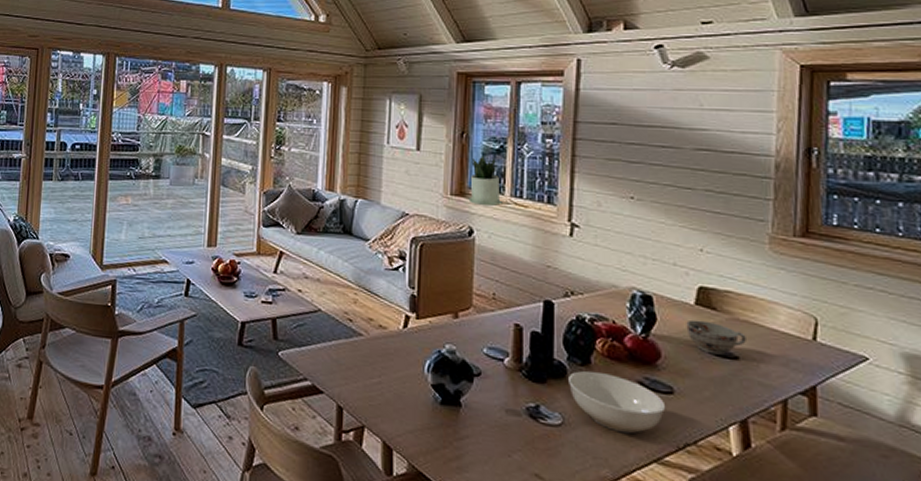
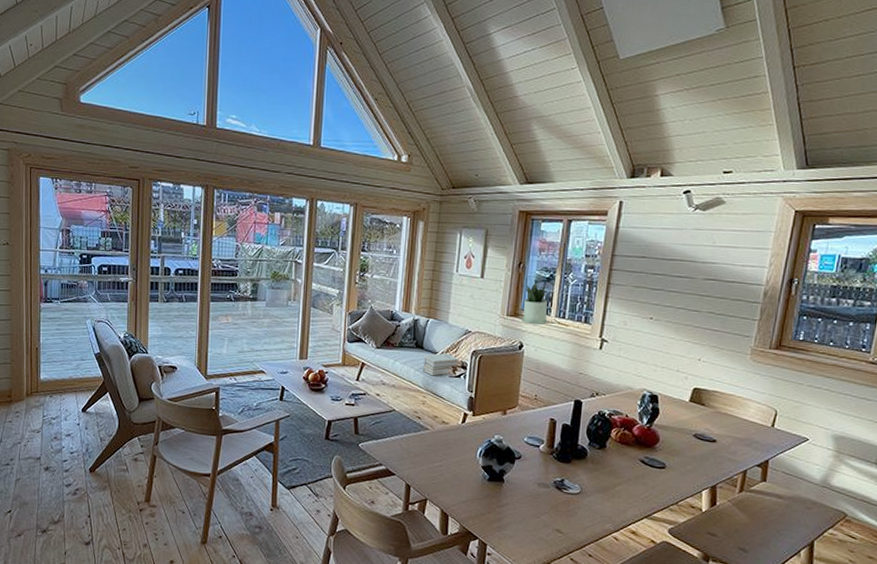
books: none [352,240,396,269] -> present [422,353,460,376]
bowl: present [569,371,666,434] -> none [588,453,659,499]
teacup: present [686,319,746,355] -> none [680,413,724,439]

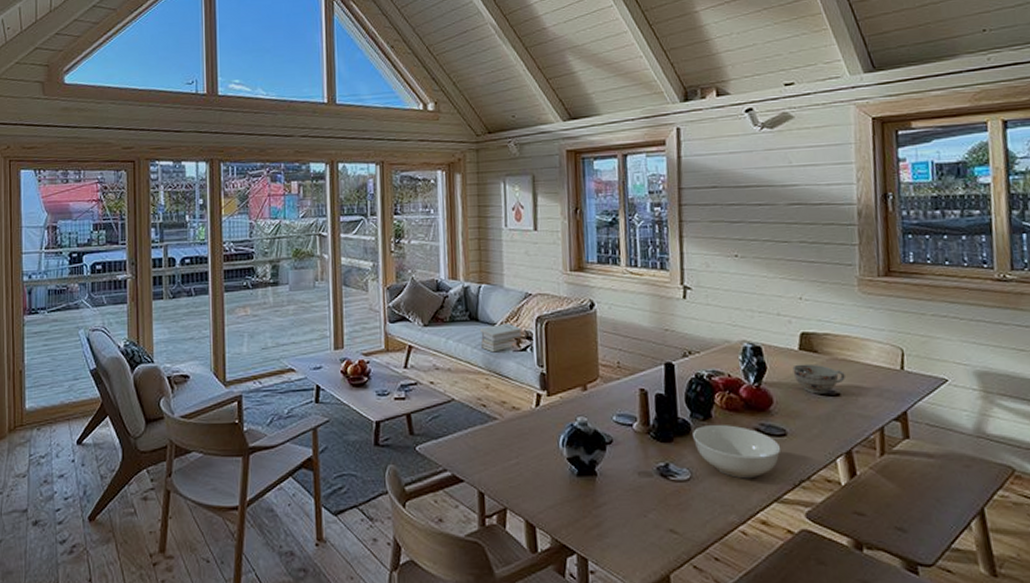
planter: present [521,283,549,326] -> none [586,230,619,279]
bowl: none [588,453,659,499] -> present [693,424,781,479]
teacup: none [680,413,724,439] -> present [792,363,845,394]

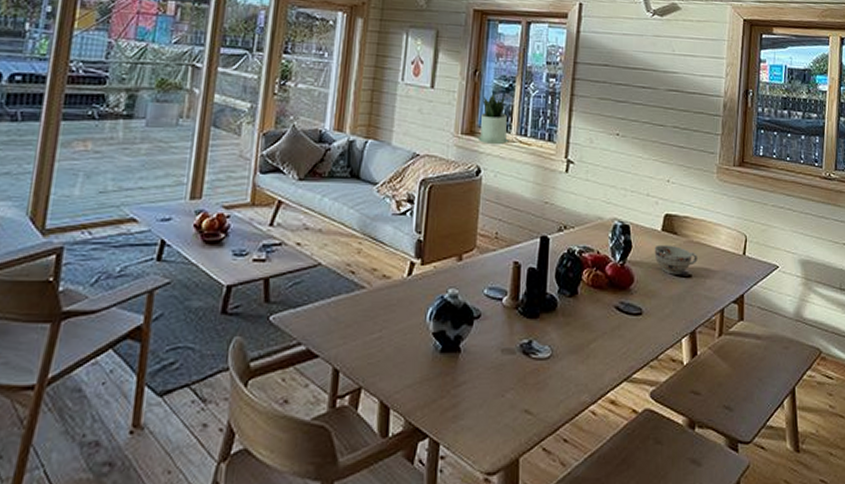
books: present [479,323,523,353] -> none [358,183,405,215]
planter: none [586,230,619,279] -> present [477,94,509,145]
bowl: present [693,424,781,479] -> none [558,301,636,358]

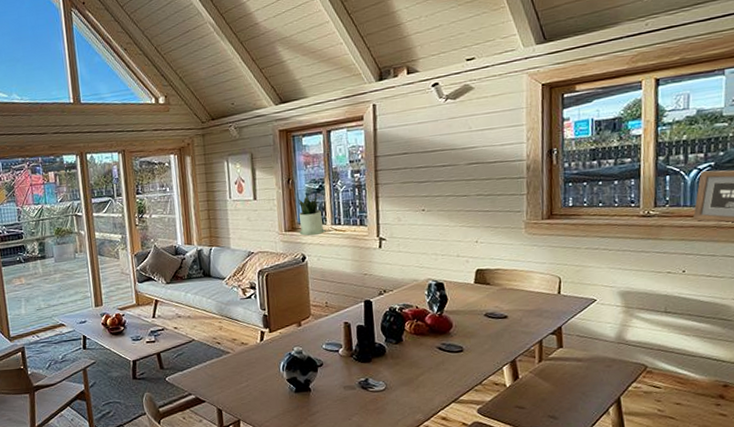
teacup: present [654,244,697,275] -> none [469,294,512,318]

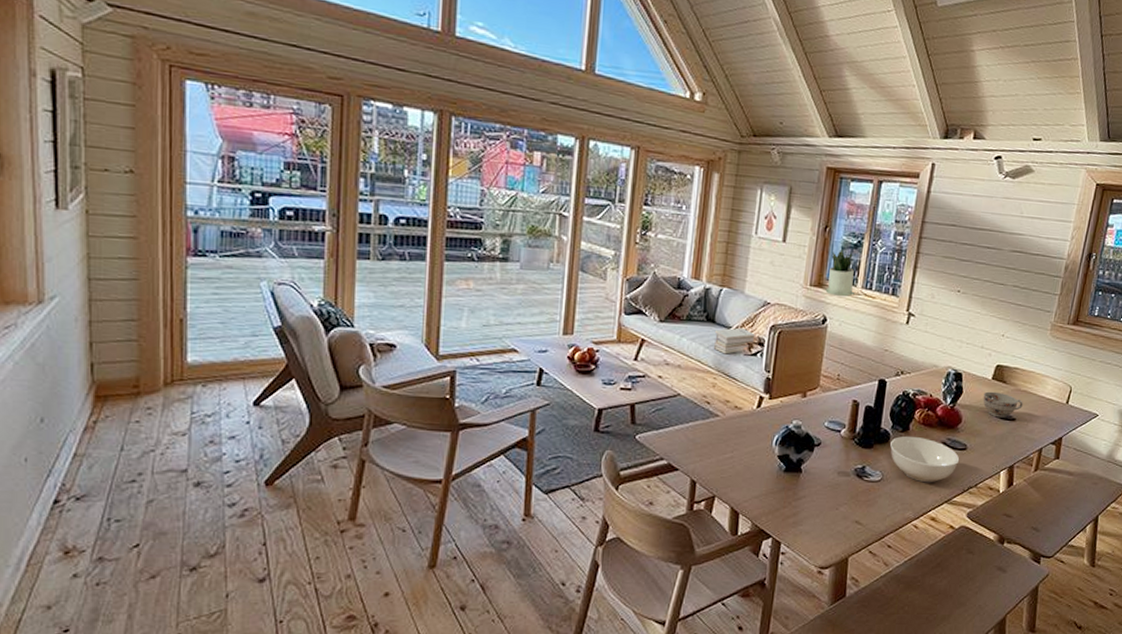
books: none [212,276,248,301] -> present [713,327,756,355]
bowl: none [387,346,459,387] -> present [890,436,960,483]
teacup: none [469,294,512,318] -> present [983,391,1023,418]

